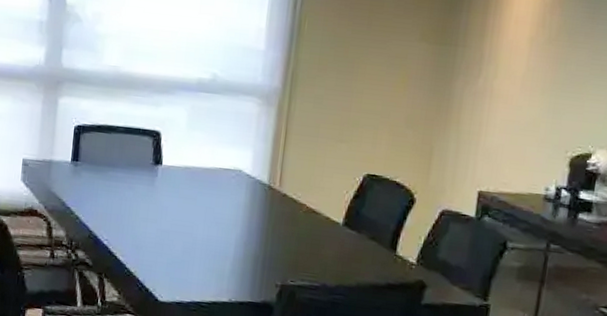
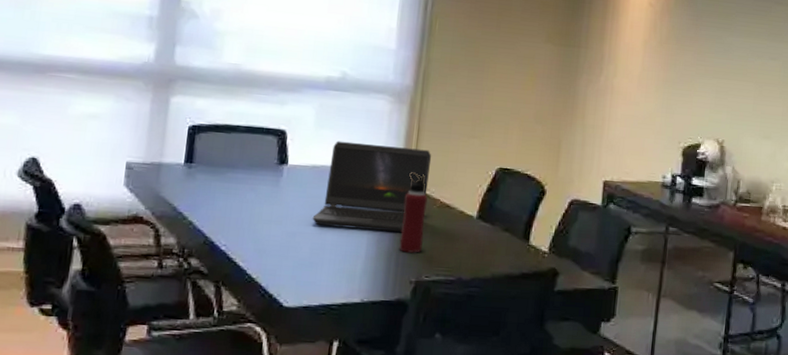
laptop computer: none [184,142,299,236] -> present [312,141,432,233]
water bottle: none [265,175,294,257] -> present [399,172,428,253]

